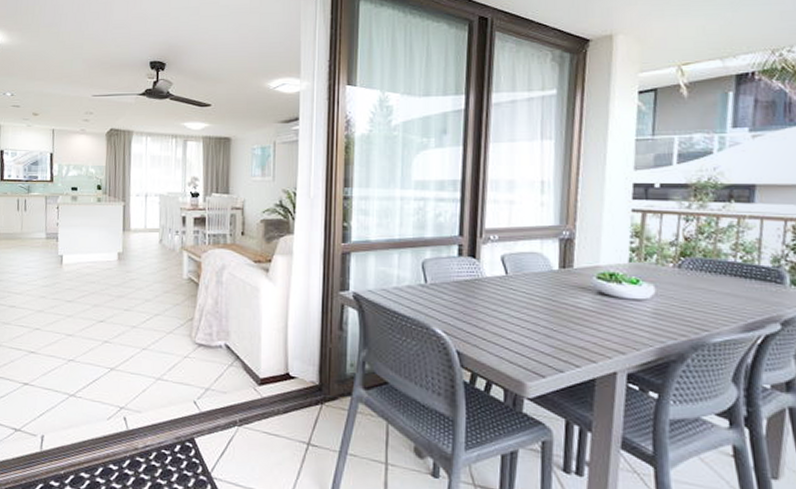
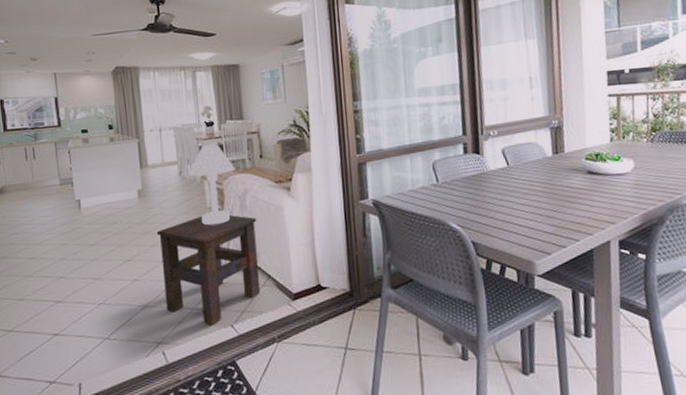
side table: none [131,286,231,398] -> present [156,215,261,325]
lamp: none [169,216,216,298] -> present [188,144,236,225]

